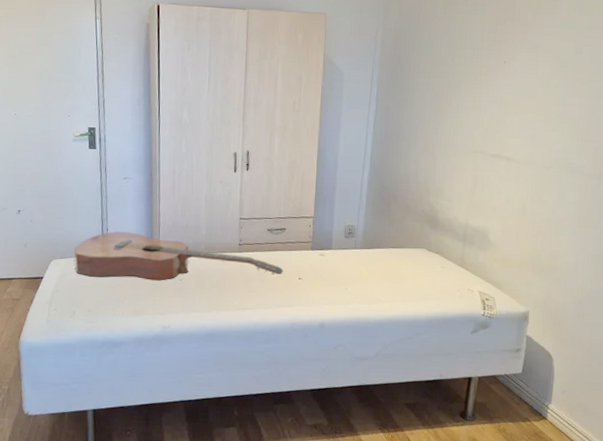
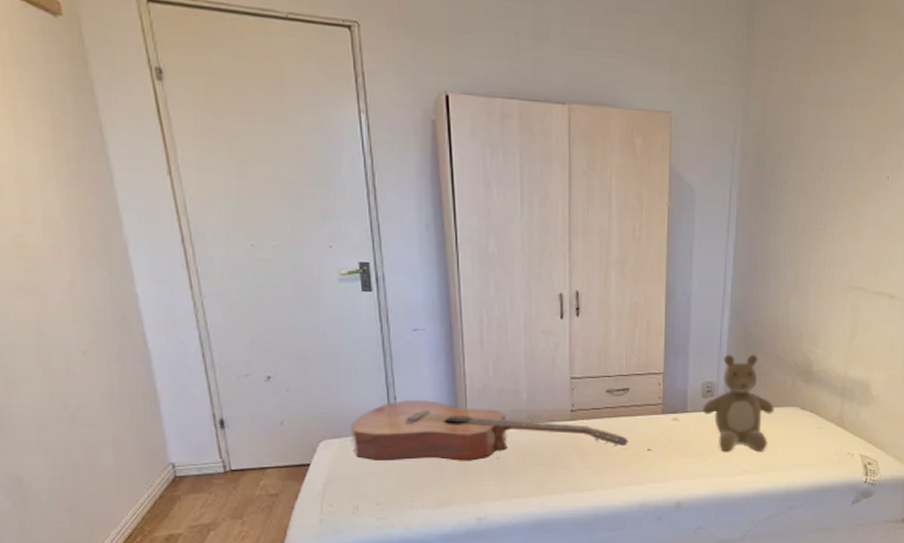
teddy bear: none [344,204,405,284] -> present [702,354,775,452]

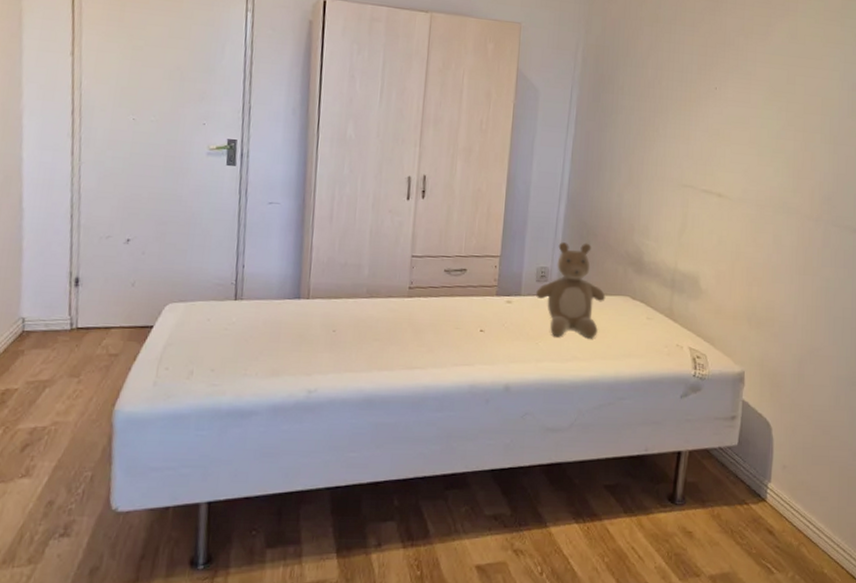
guitar: present [350,400,629,461] -> none [196,269,462,332]

